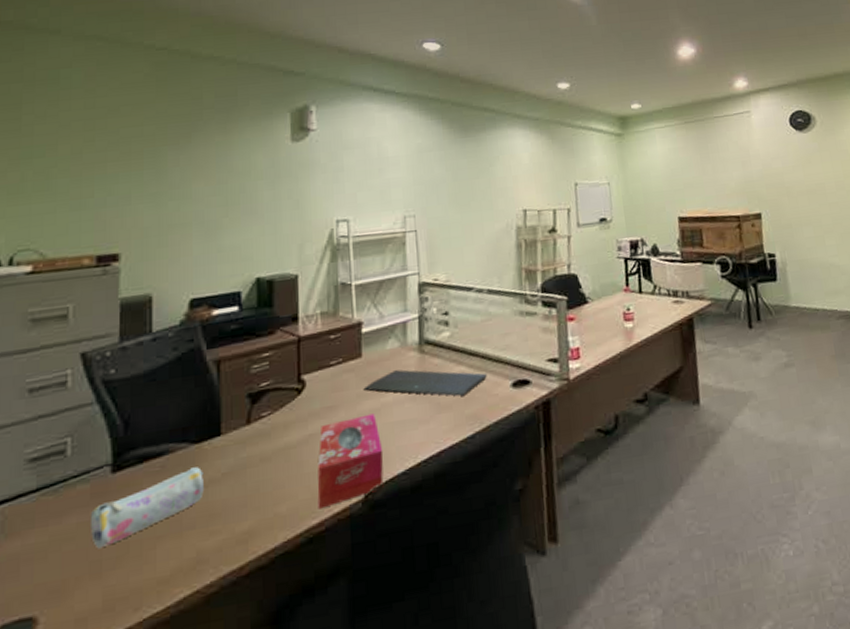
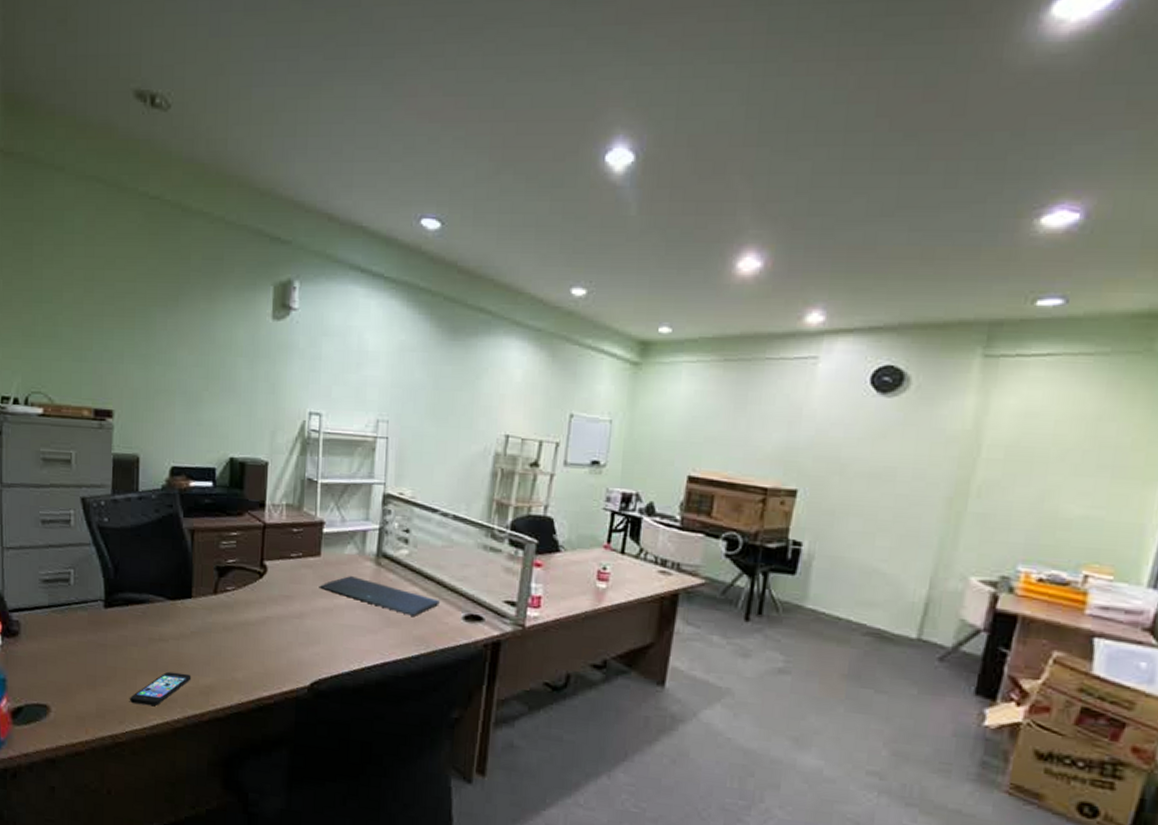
pencil case: present [91,467,204,549] -> none [88,620,176,667]
smartphone: none [148,524,225,580] -> present [130,671,192,706]
tissue box: present [317,413,384,510] -> none [269,611,332,685]

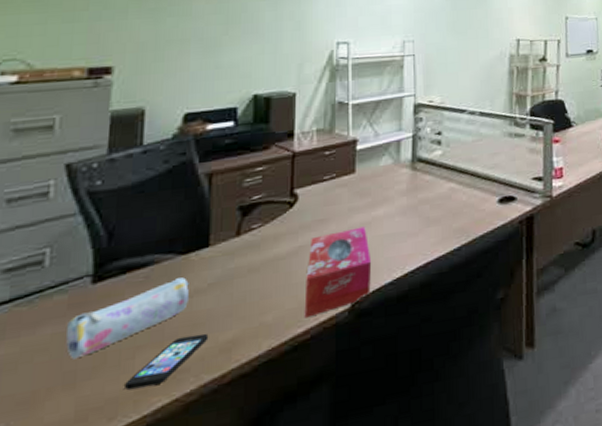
pencil case: none [88,620,176,667] -> present [66,277,189,360]
tissue box: none [269,611,332,685] -> present [304,226,372,318]
computer keyboard: present [319,576,440,616] -> none [355,185,475,211]

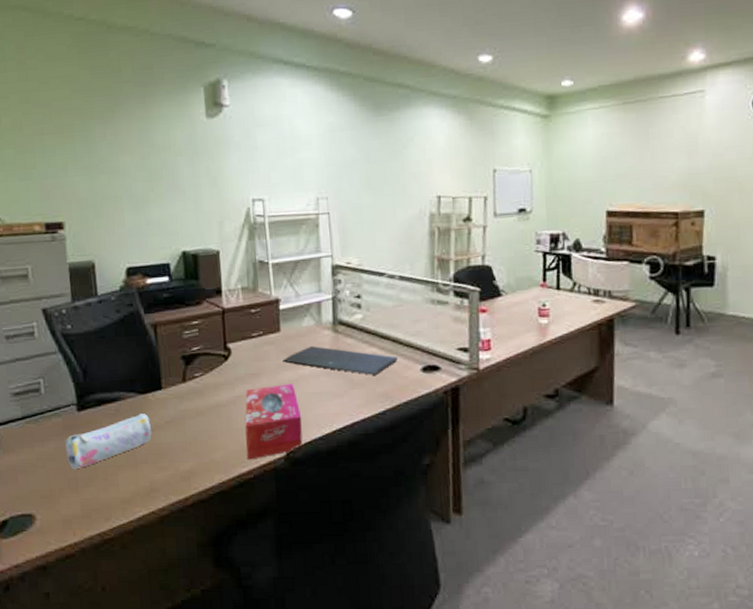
smartphone: present [125,333,209,390] -> none [113,462,171,498]
computer keyboard: none [355,185,475,211] -> present [282,346,398,375]

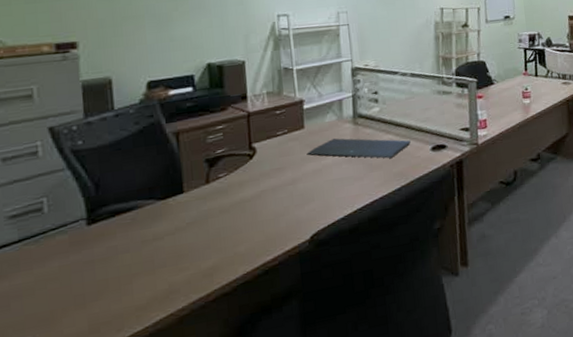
pencil case: present [65,414,152,470] -> none [71,218,171,286]
tissue box: present [245,383,303,460] -> none [270,173,327,249]

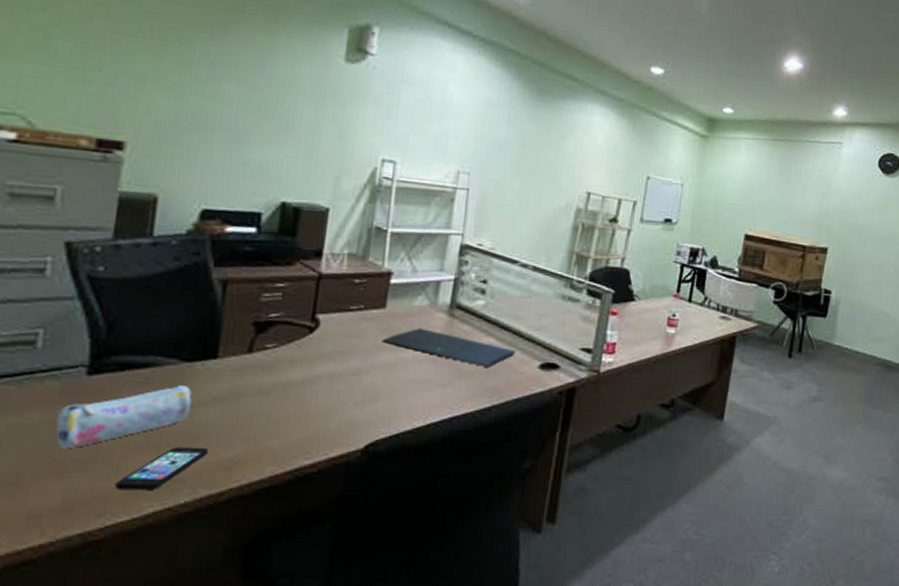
pencil case: none [71,218,171,286] -> present [55,385,192,449]
smartphone: none [127,262,193,308] -> present [115,446,209,489]

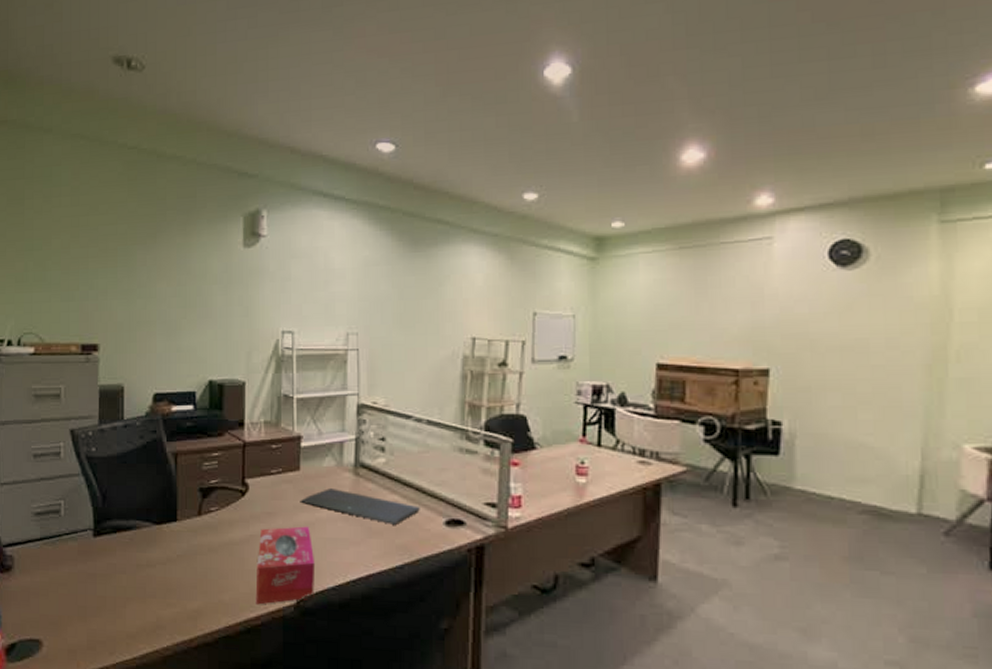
pencil case: present [55,385,192,449] -> none [79,545,163,598]
smartphone: present [115,446,209,489] -> none [120,597,179,634]
tissue box: none [313,367,393,451] -> present [255,526,316,605]

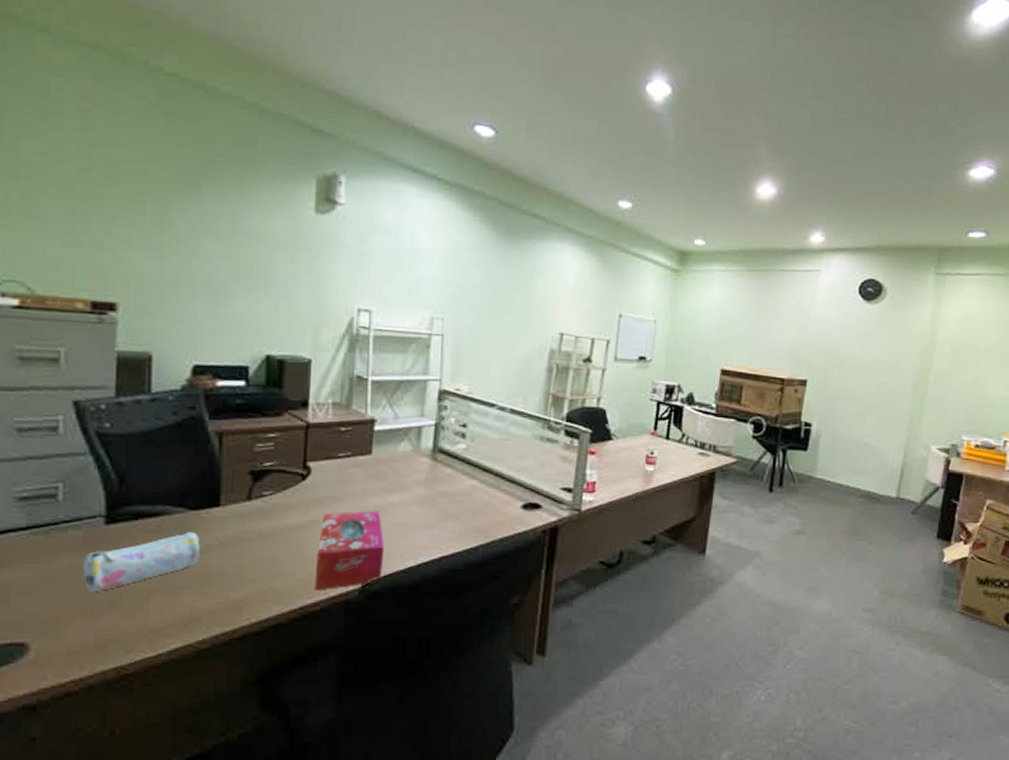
pencil case: none [79,545,163,598] -> present [83,532,200,592]
computer keyboard: present [300,488,420,525] -> none [370,473,498,508]

